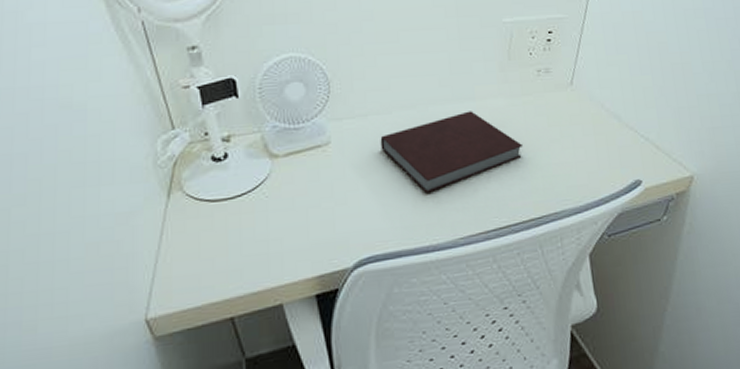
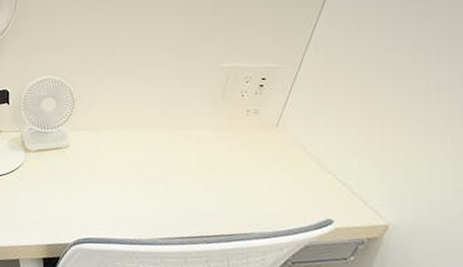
notebook: present [380,111,524,194] -> none [106,137,225,198]

